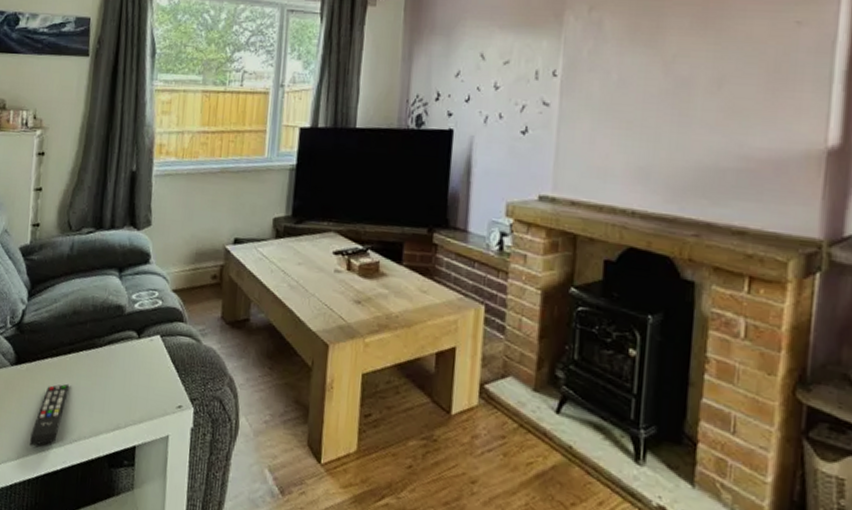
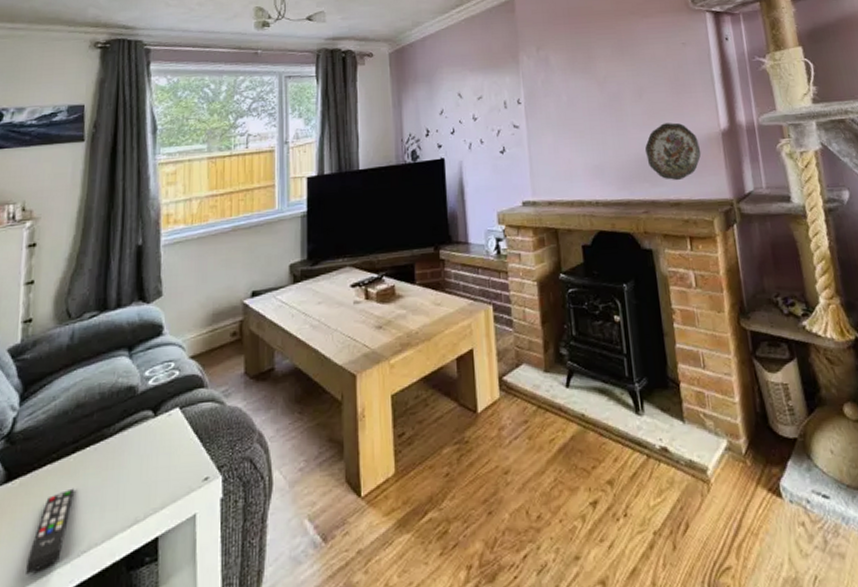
decorative plate: none [710,127,791,204] -> present [644,122,702,181]

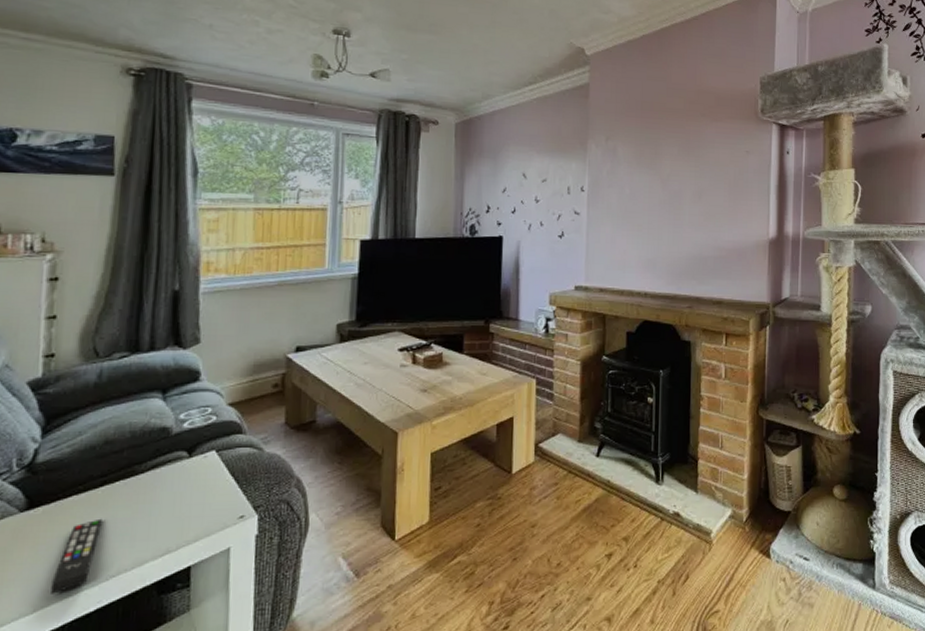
decorative plate: present [644,122,702,181] -> none [696,226,748,282]

